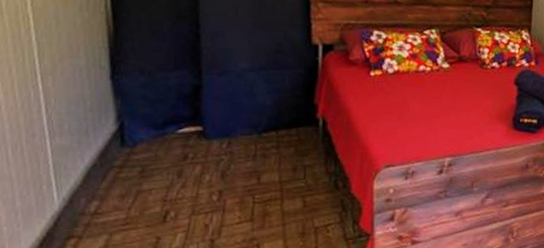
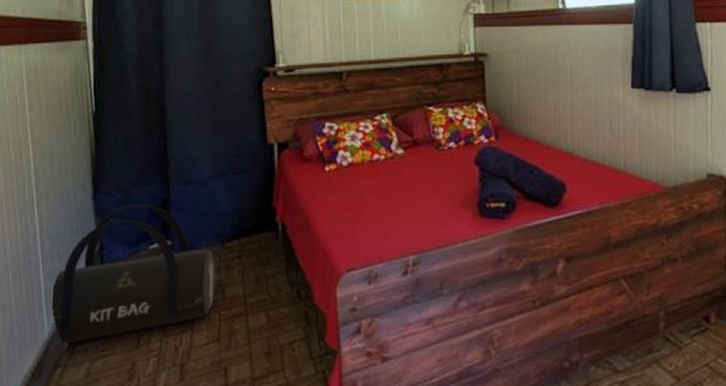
duffel bag: none [63,88,251,218] -> present [52,204,216,345]

